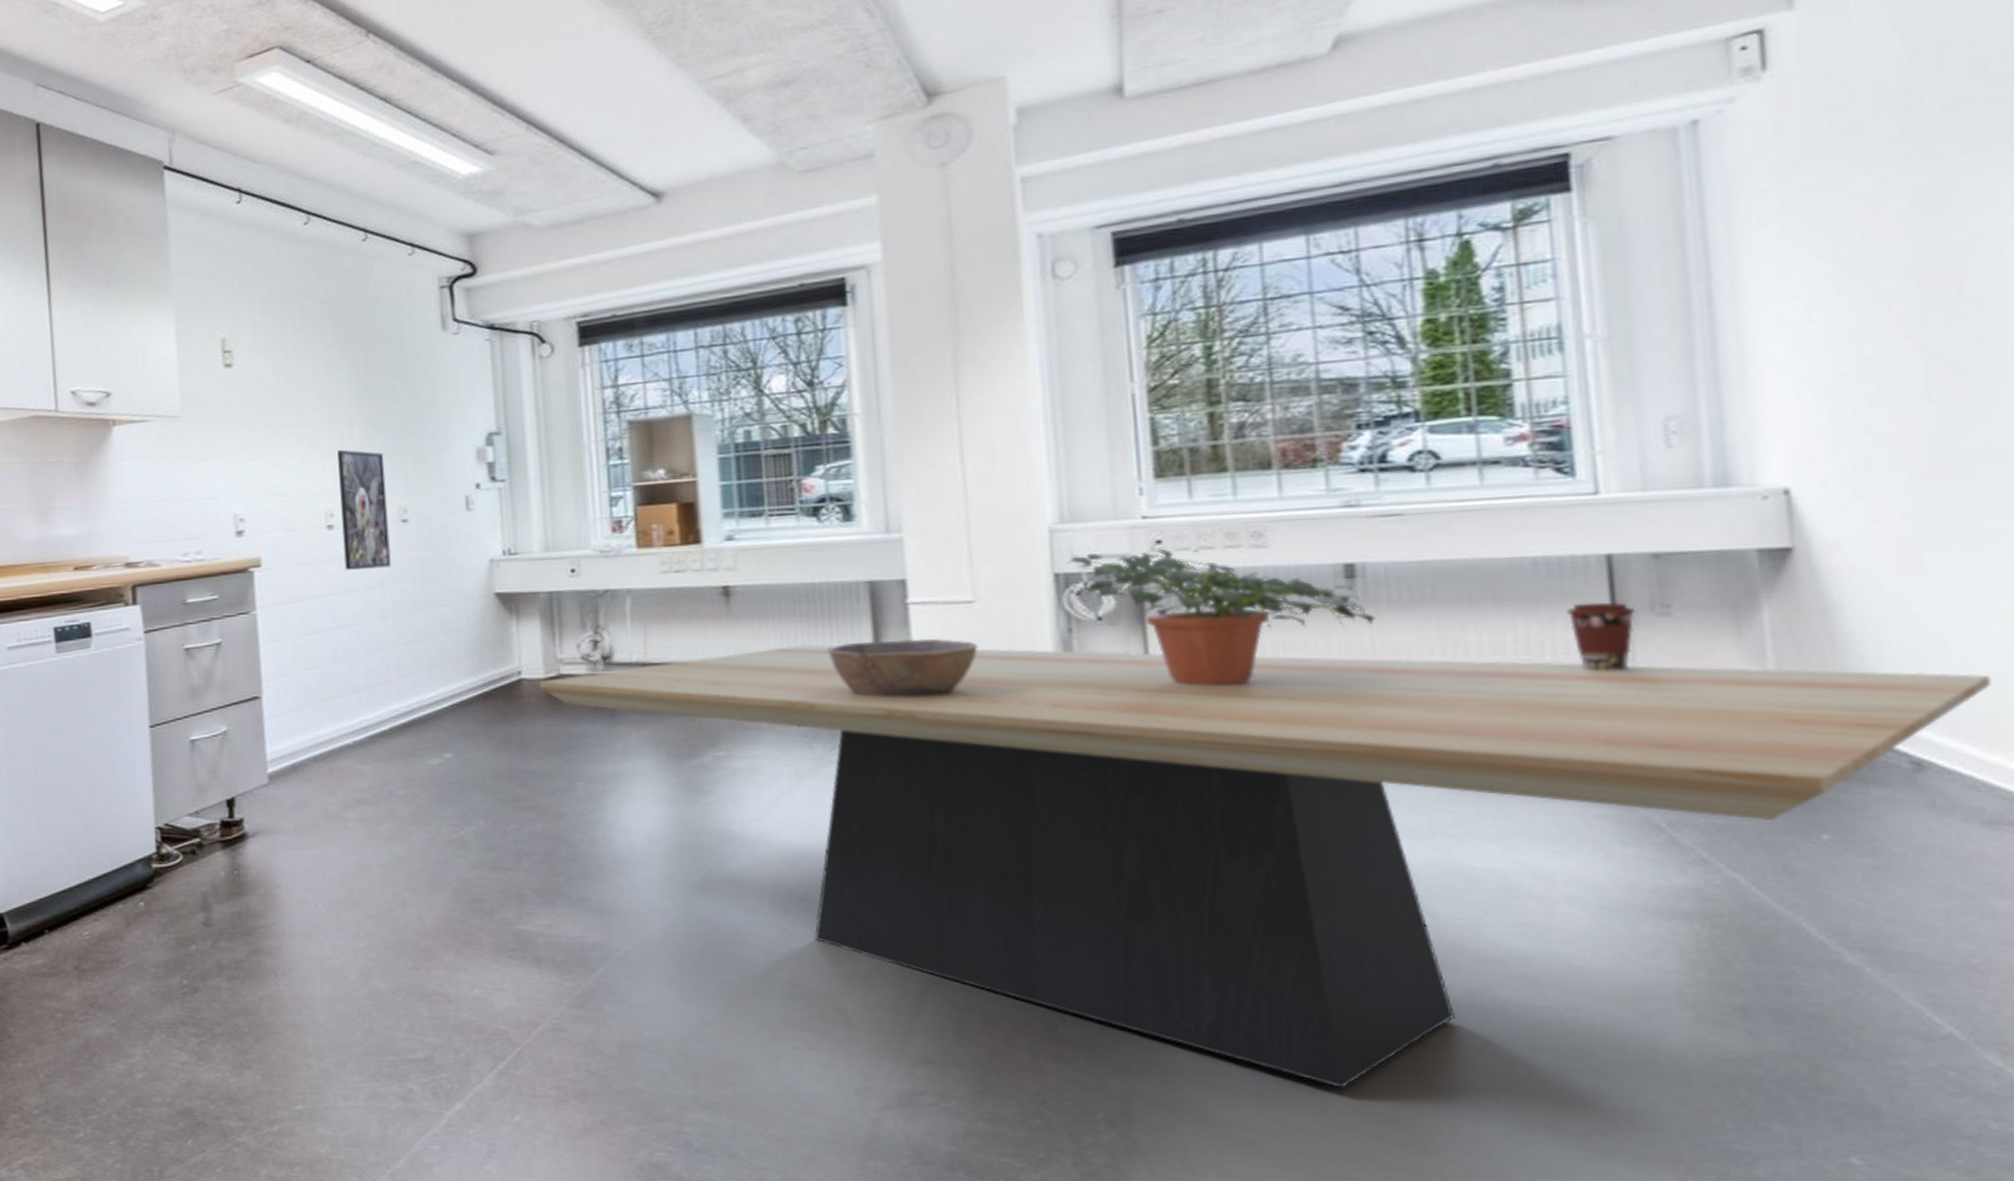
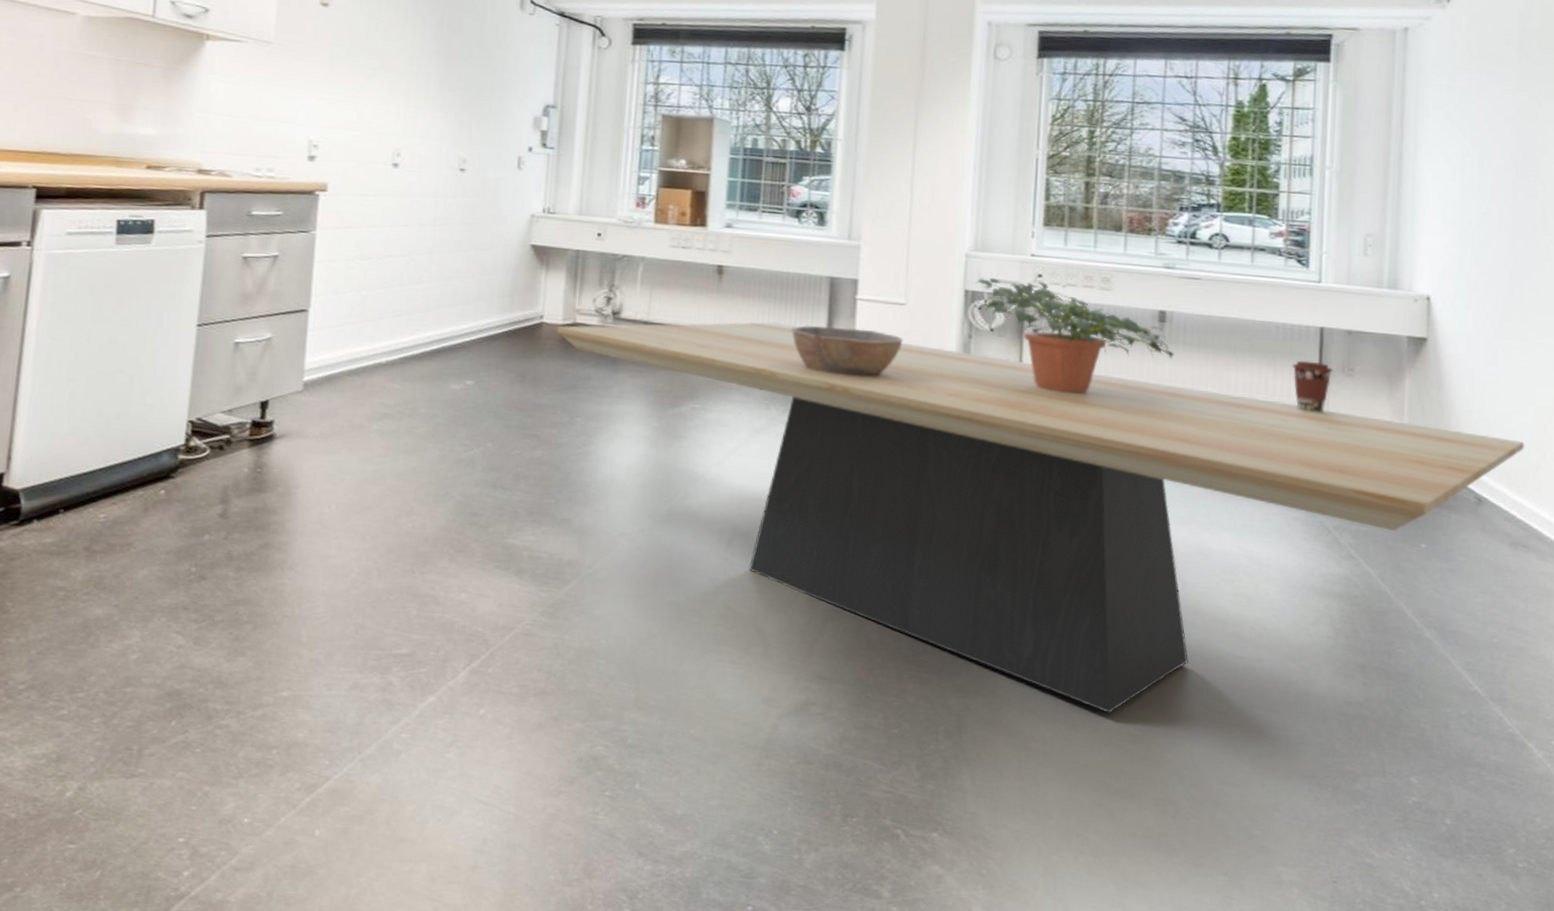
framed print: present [337,449,391,570] -> none [403,97,453,209]

